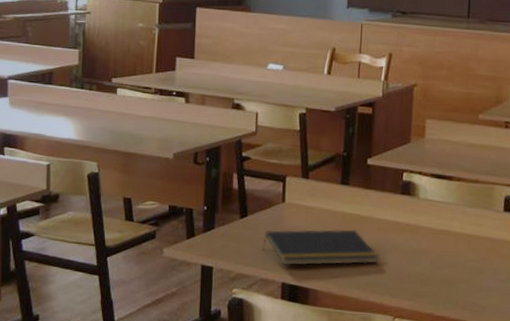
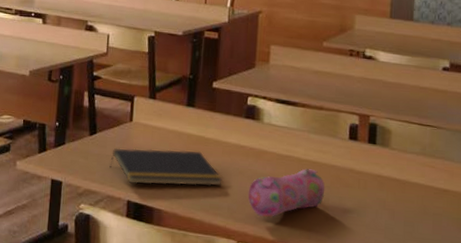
pencil case: none [404,242,481,292] -> present [248,169,325,218]

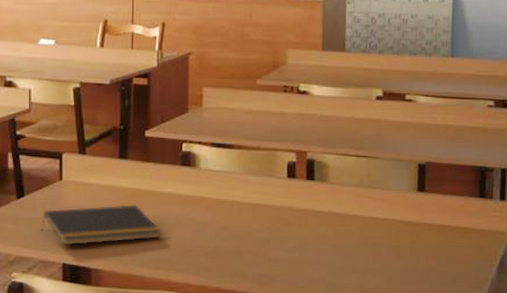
pencil case: present [248,169,325,218] -> none [188,212,266,266]

